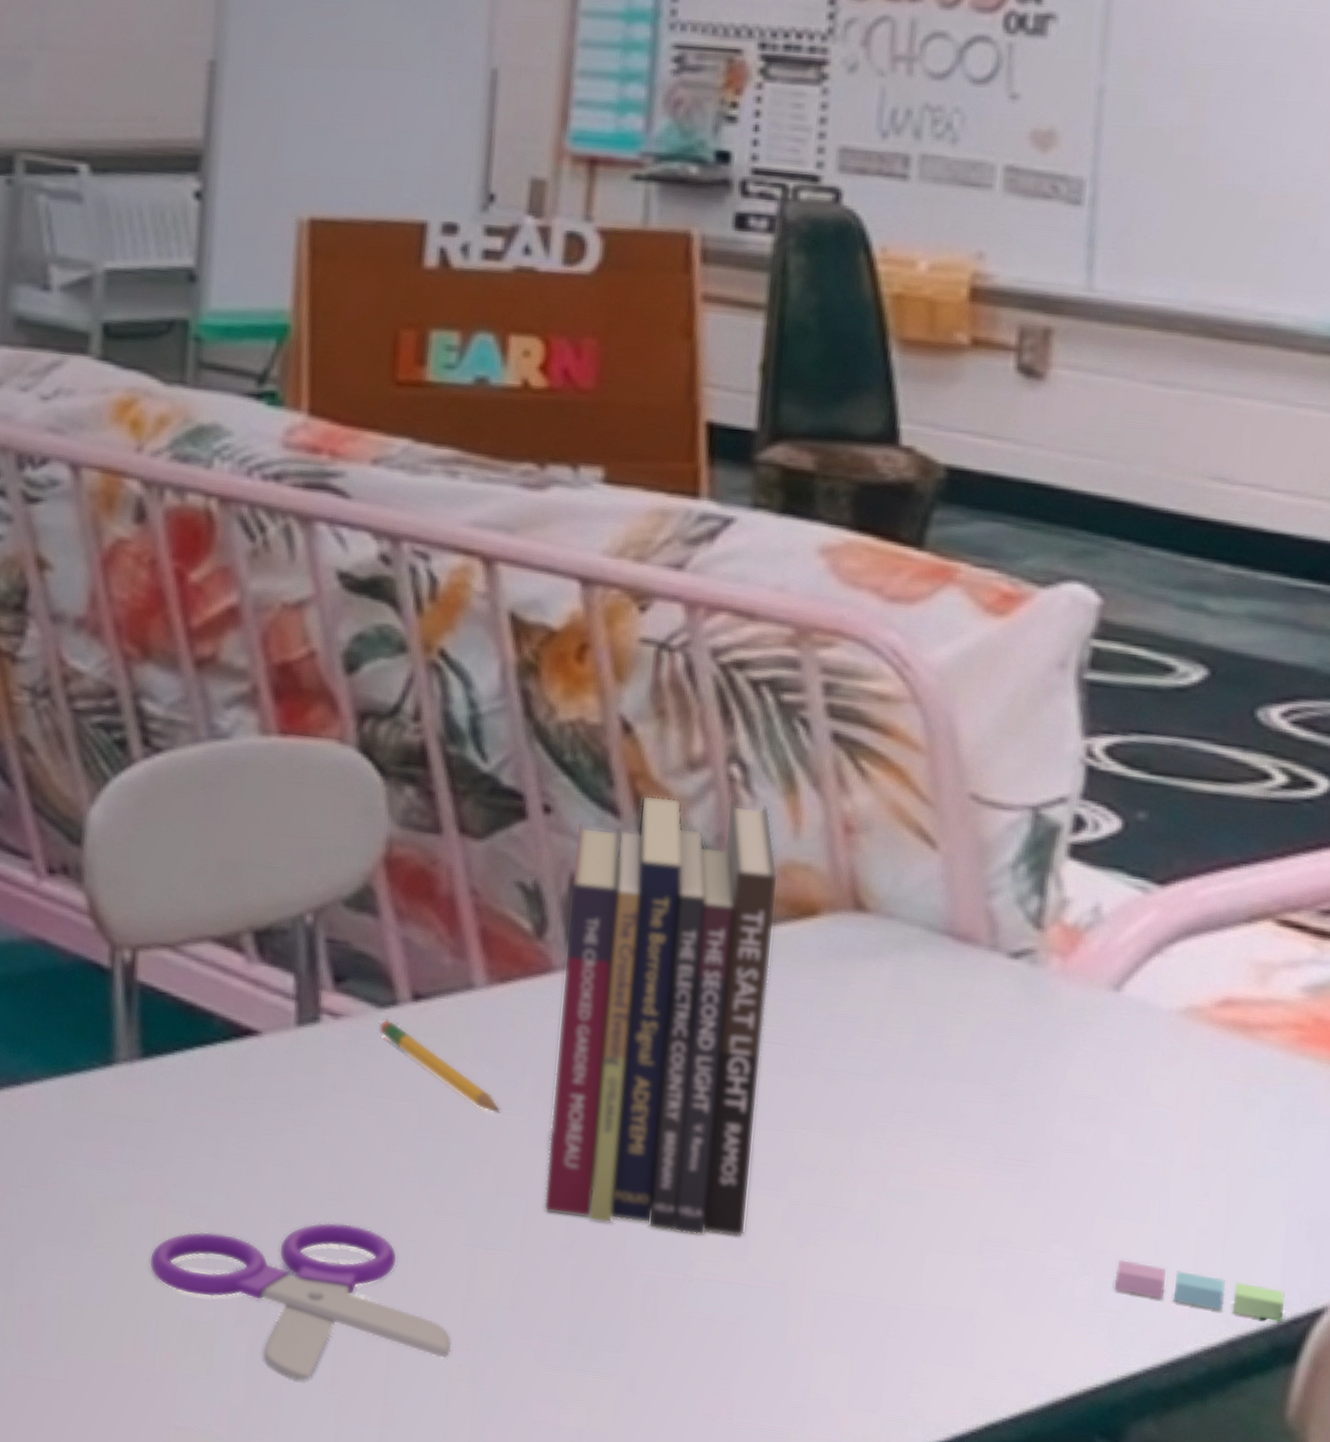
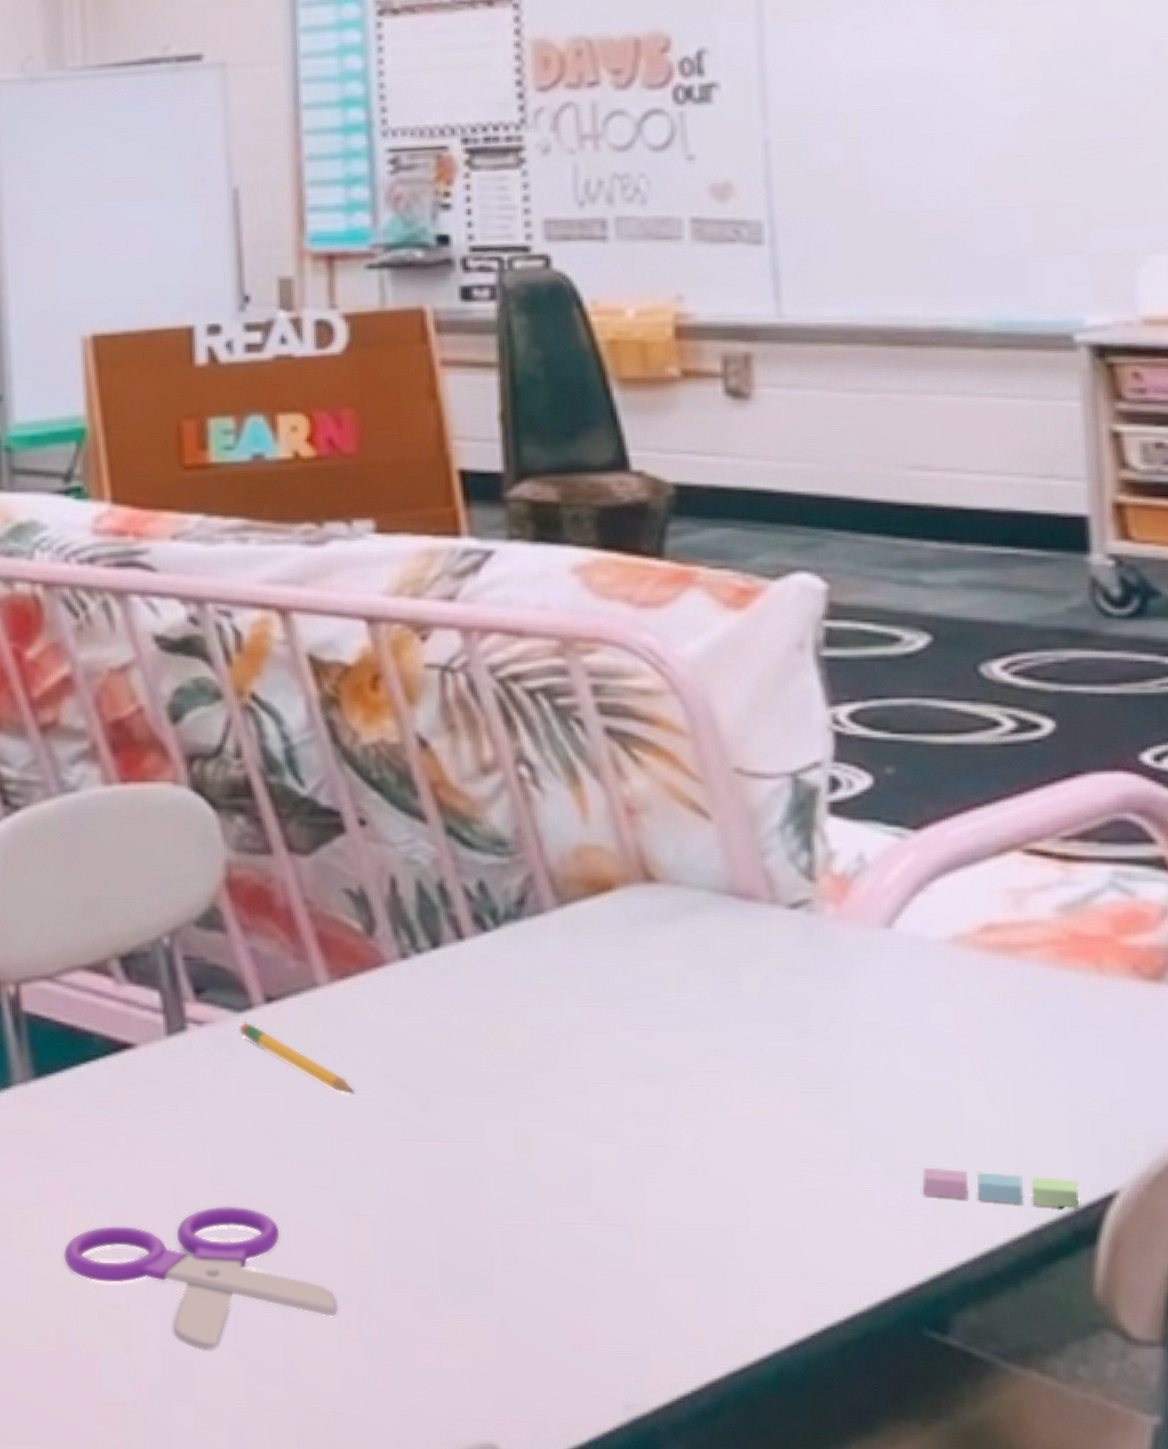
books: present [544,795,779,1236] -> none [390,799,586,1184]

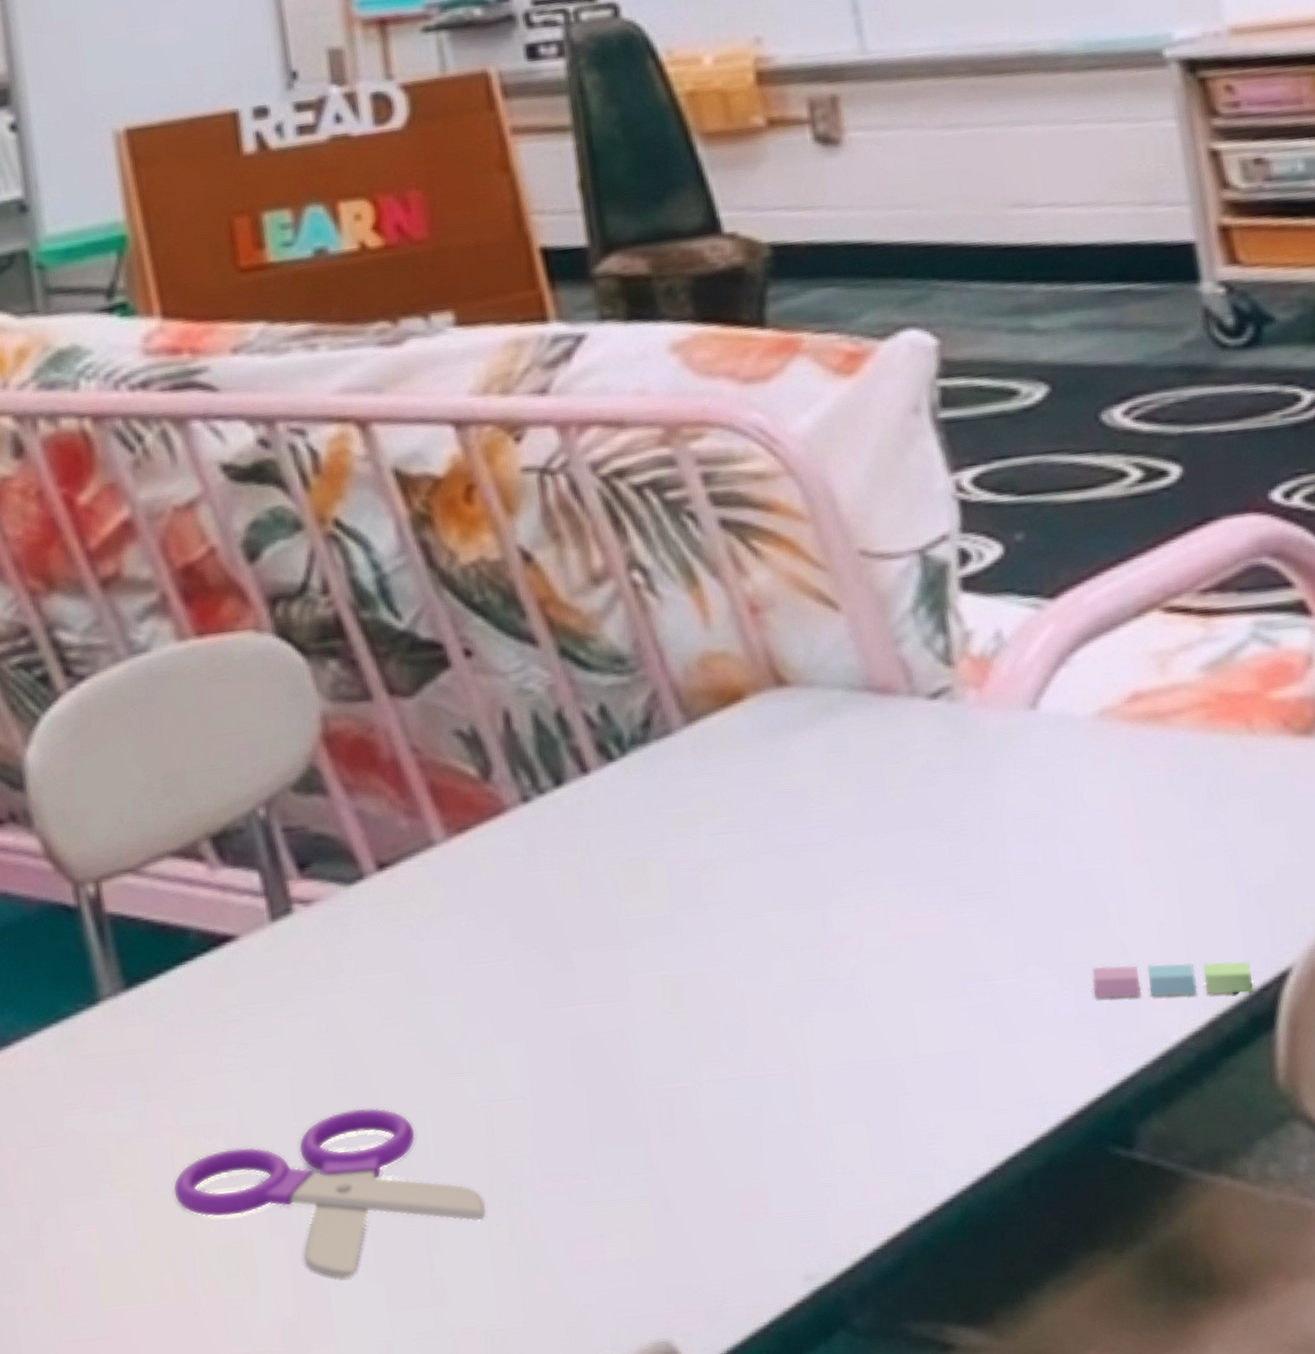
pencil: present [239,1022,355,1094] -> none [351,895,485,964]

